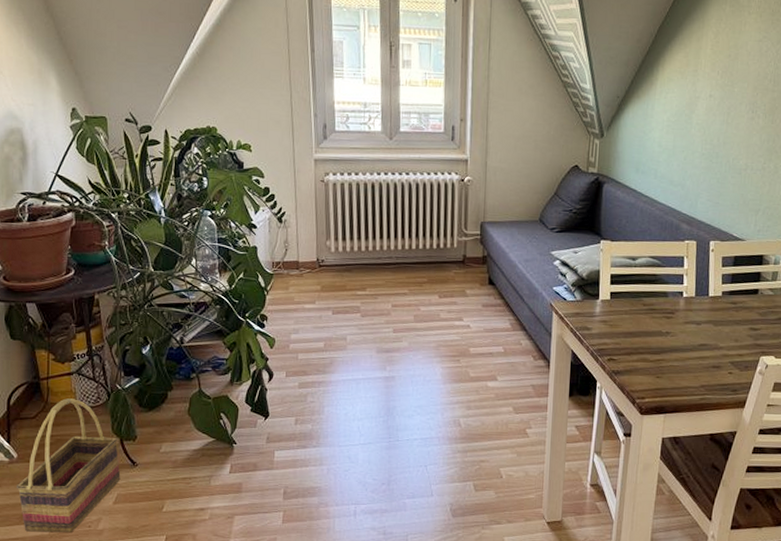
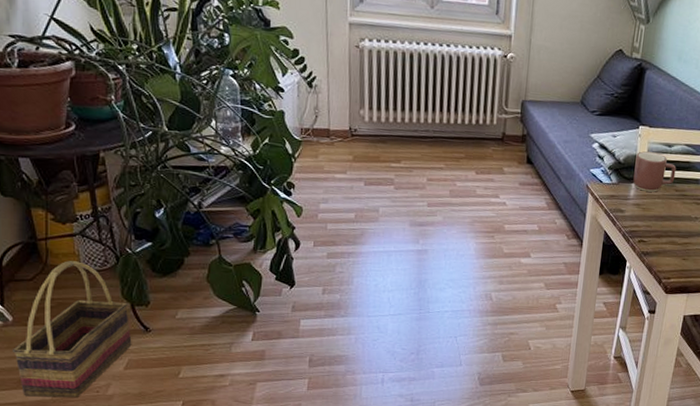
mug: none [598,266,642,308] -> present [633,151,676,192]

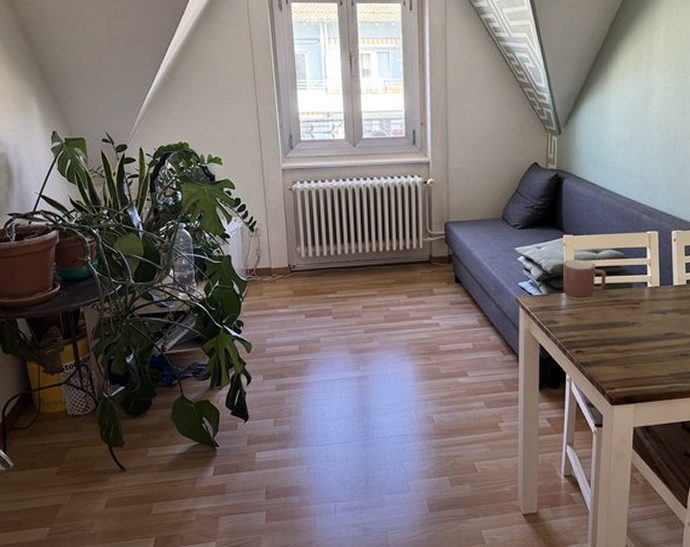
woven basket: present [12,261,132,398] -> none [13,408,111,538]

